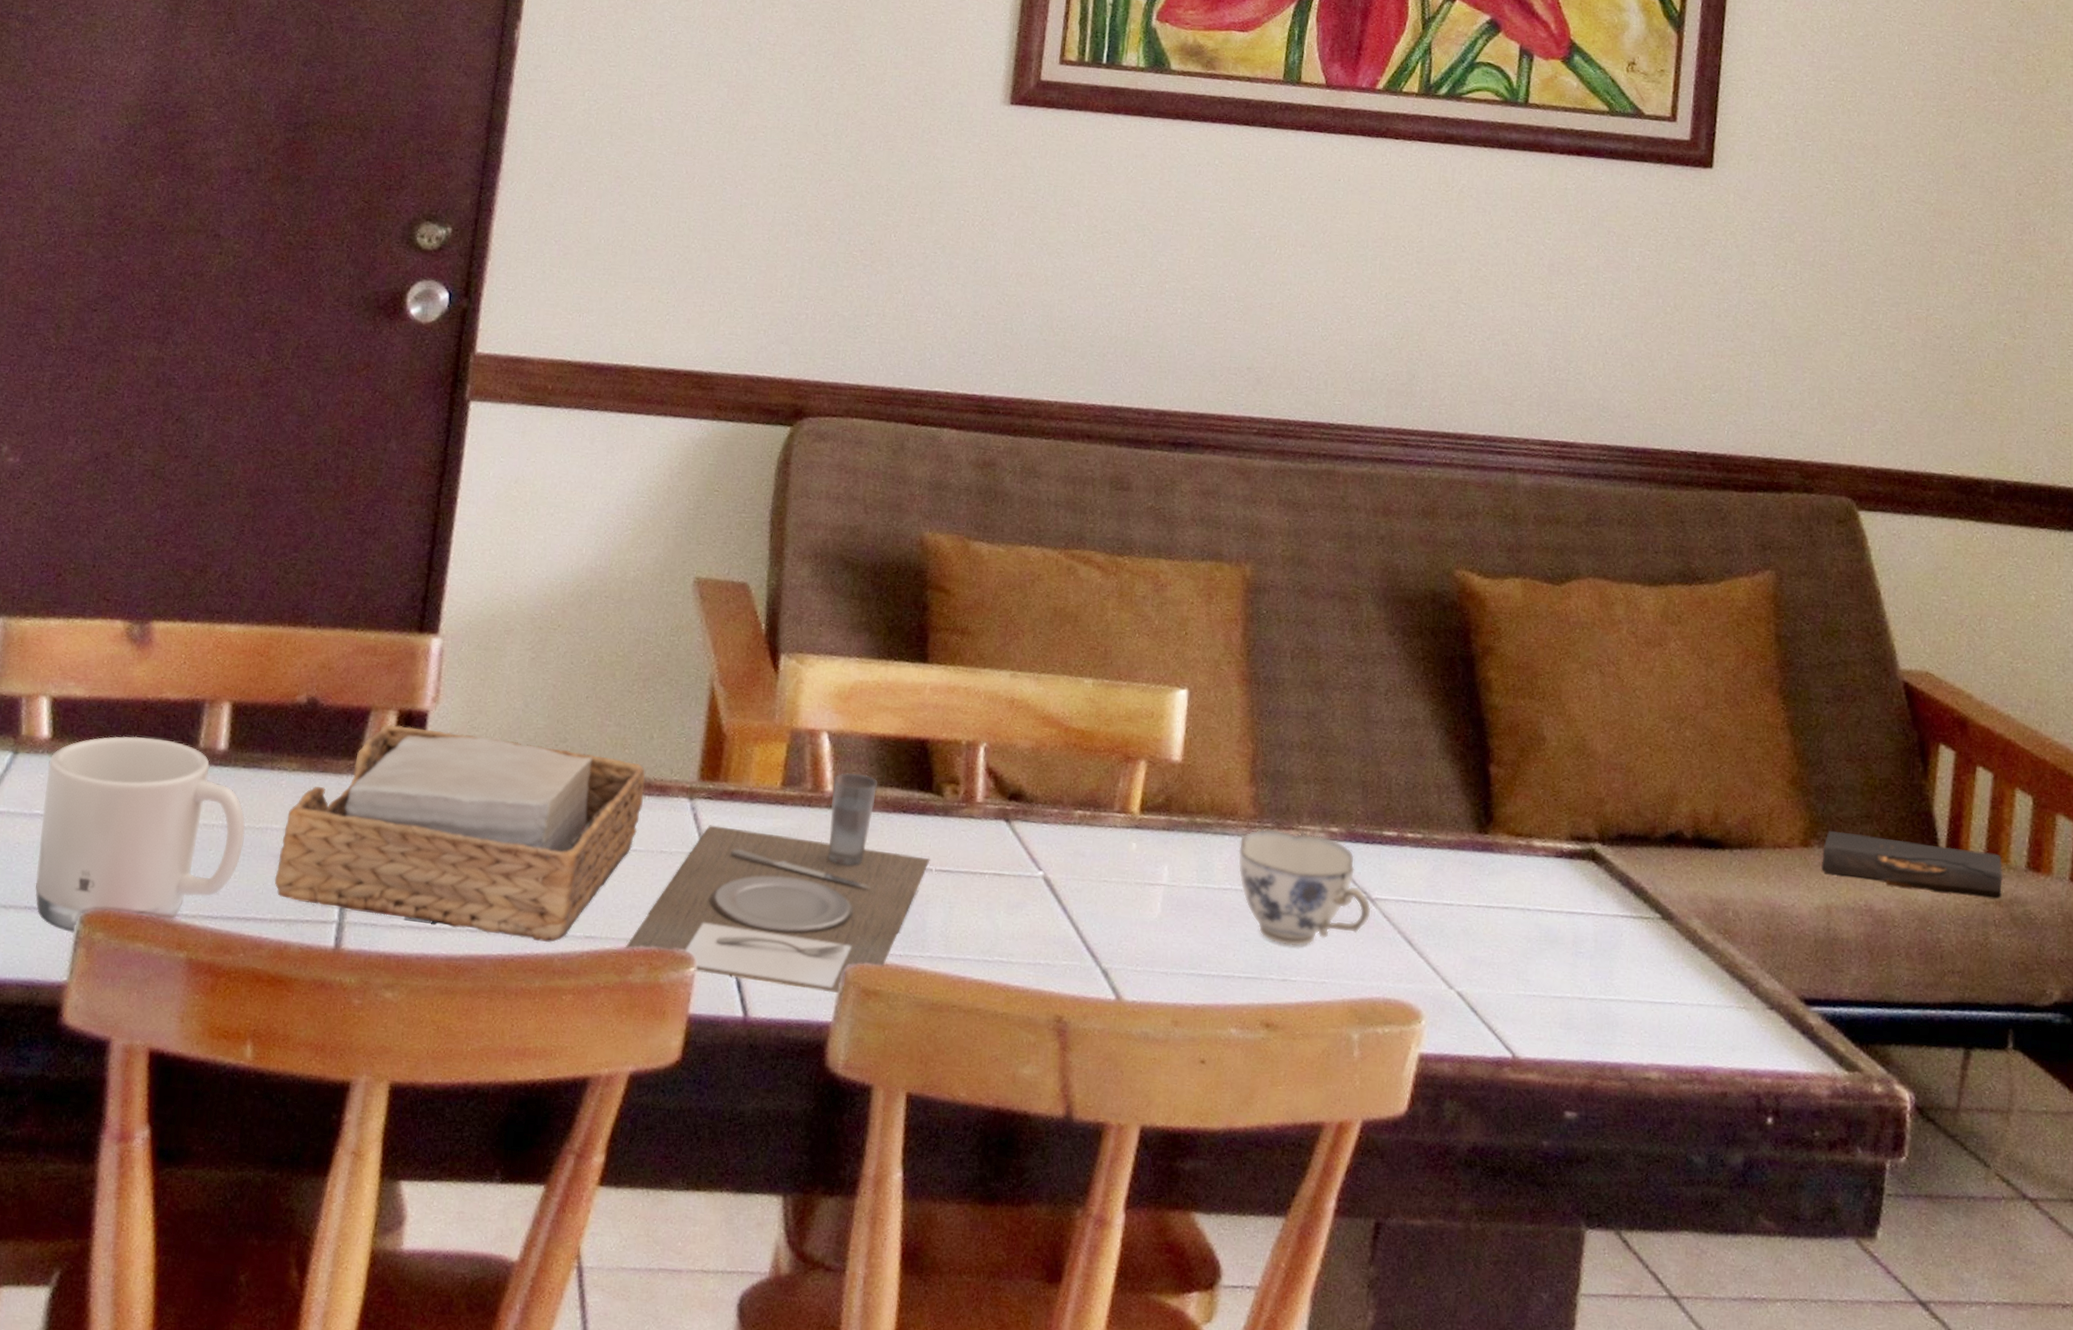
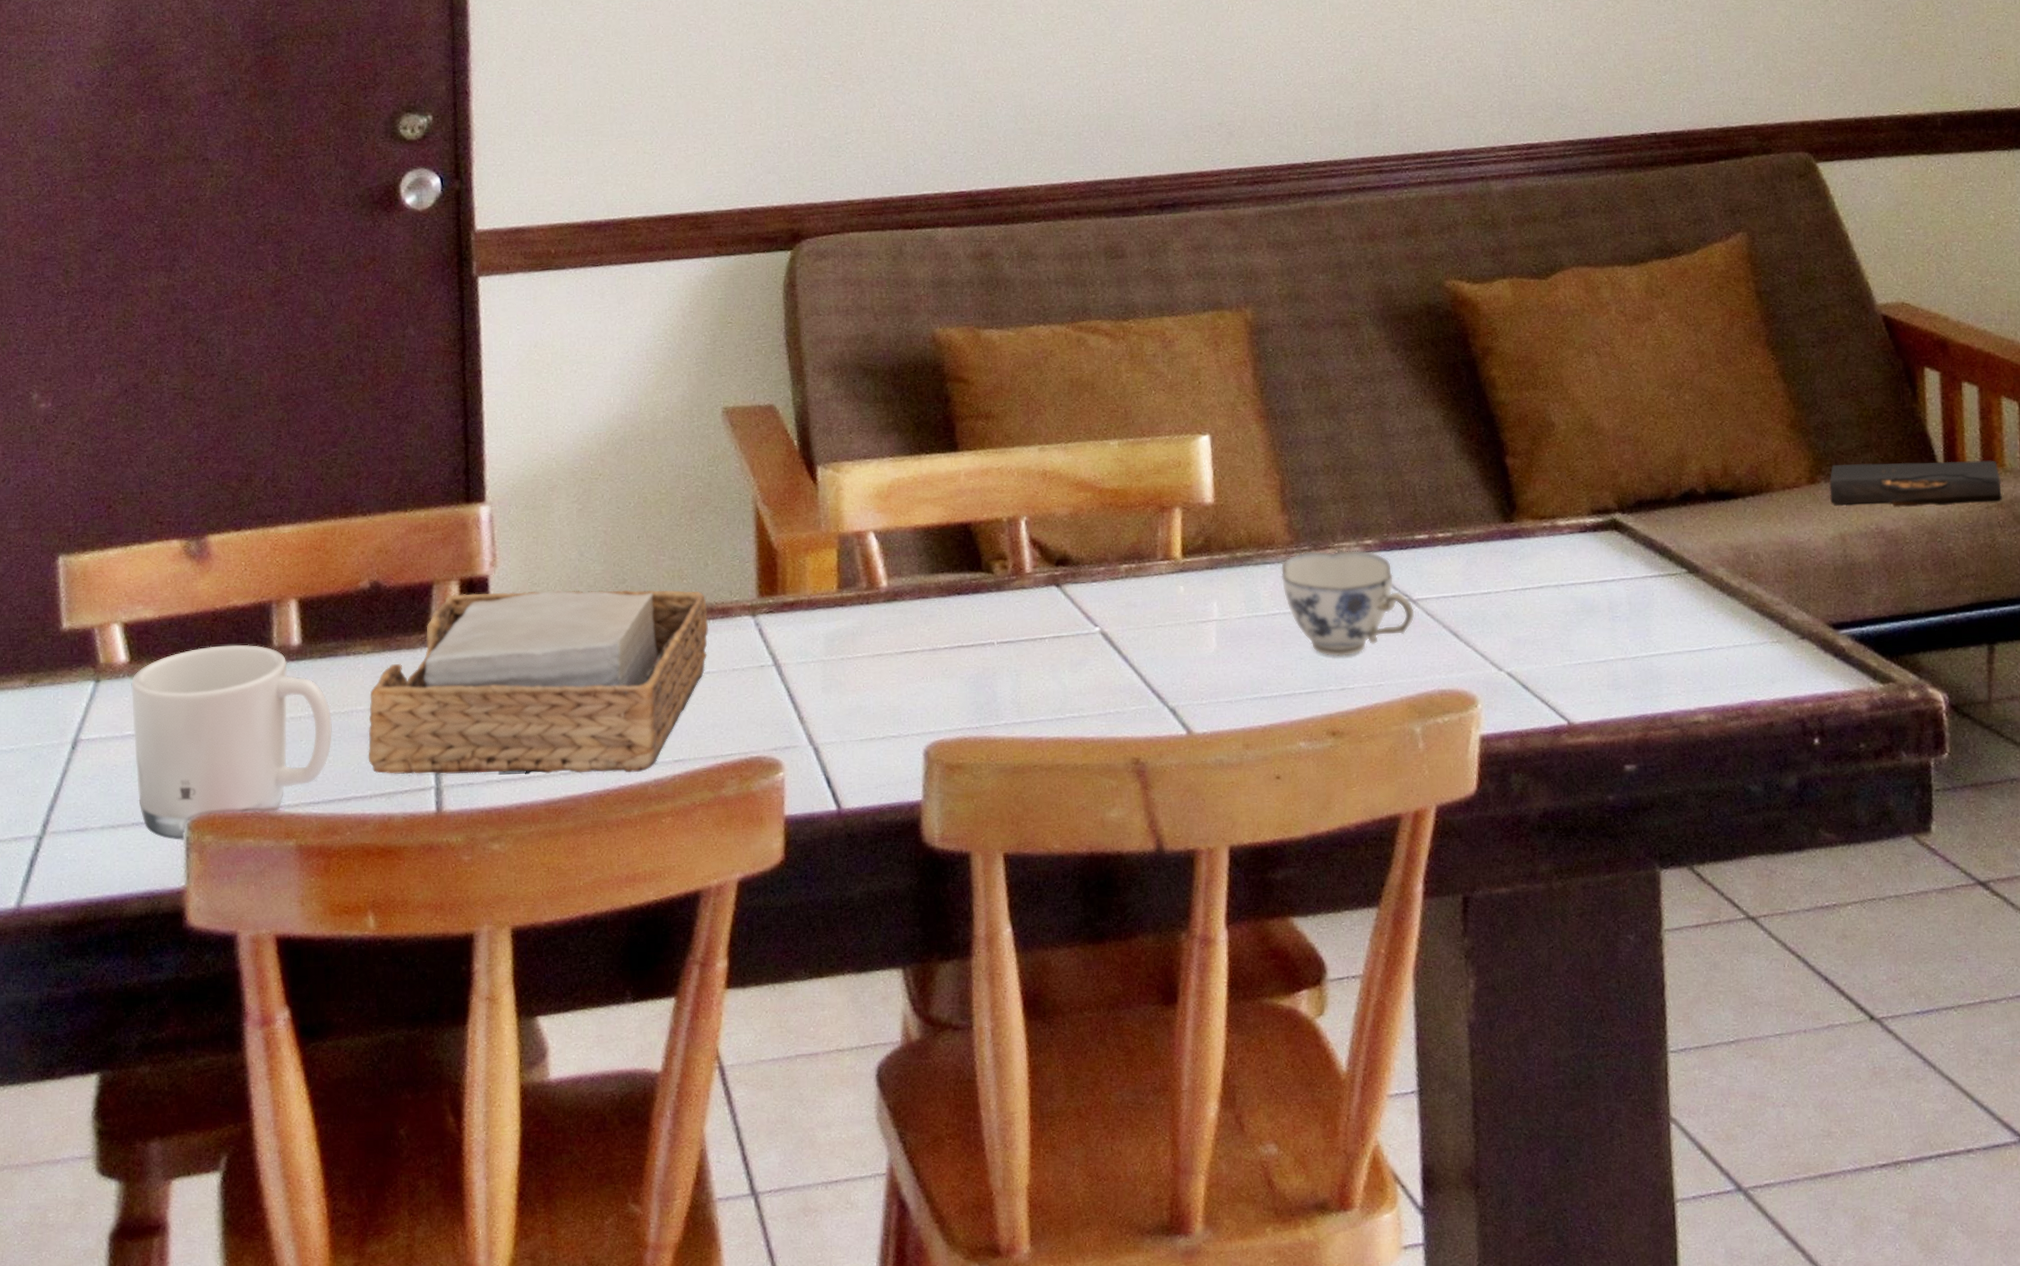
place setting: present [623,773,930,993] -> none [712,565,991,776]

